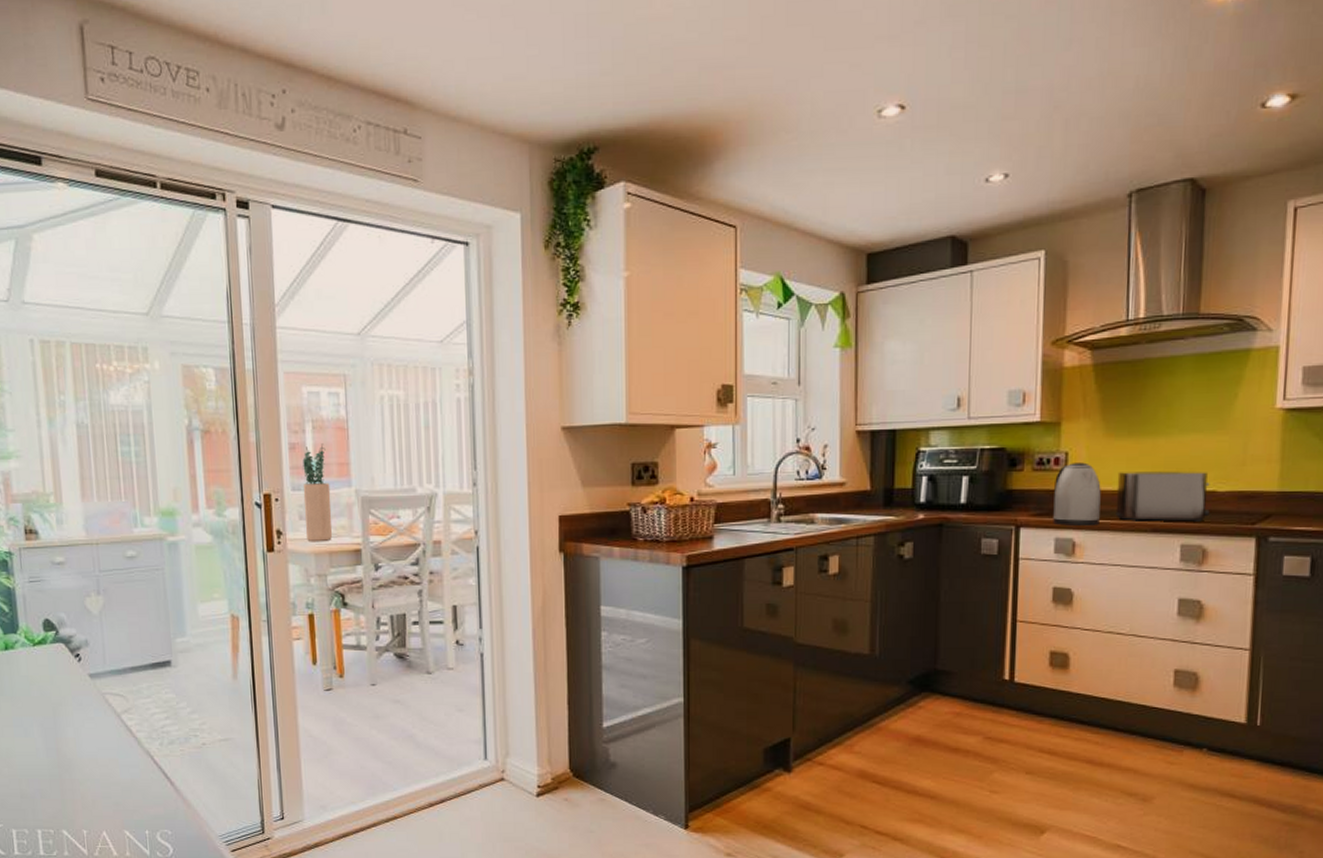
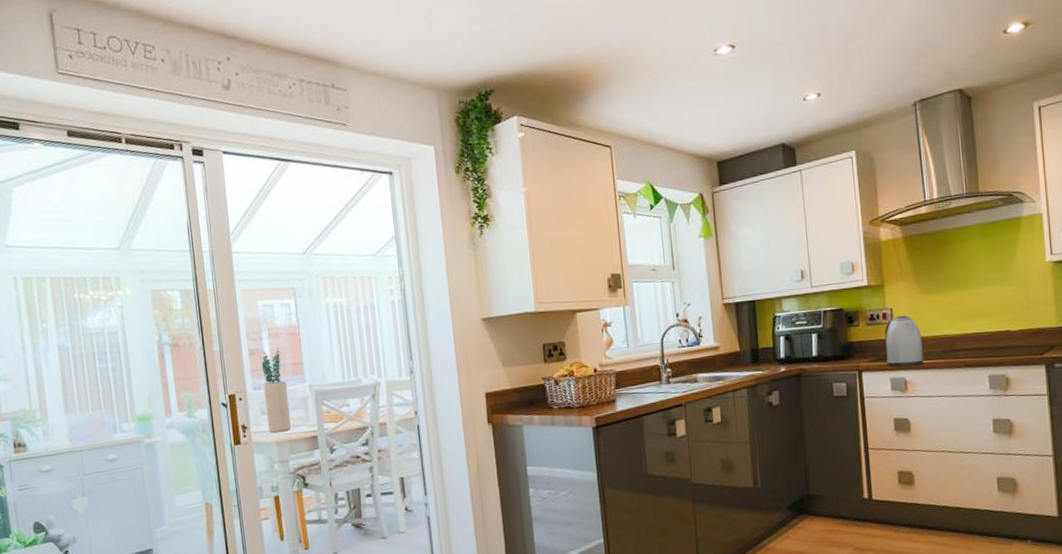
toaster: present [1115,471,1210,522] -> none [932,315,1007,360]

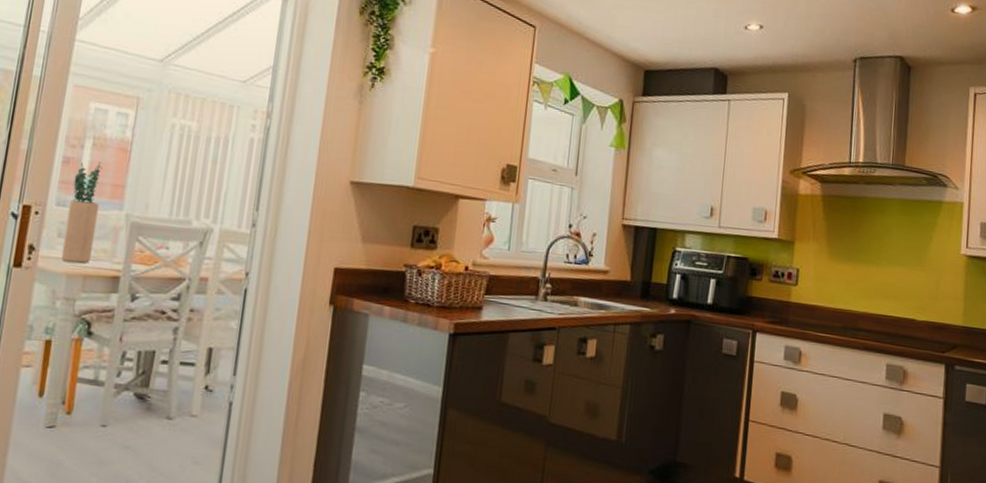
kettle: present [885,315,924,368] -> none [784,279,825,339]

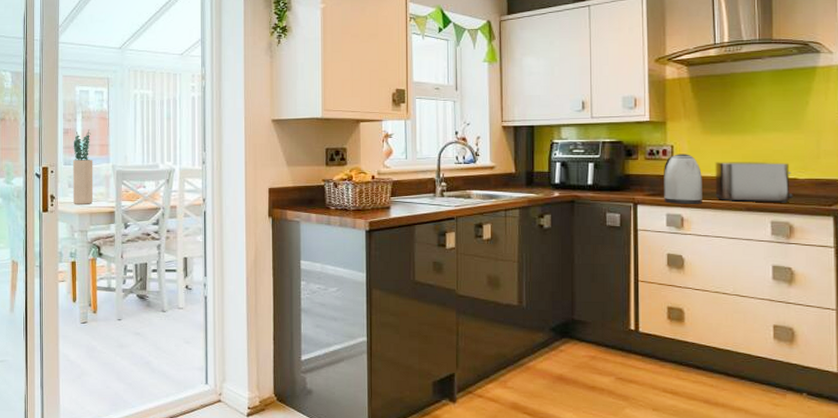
kettle: none [784,279,825,339] -> present [664,154,702,205]
toaster: none [835,292,910,345] -> present [715,162,793,203]

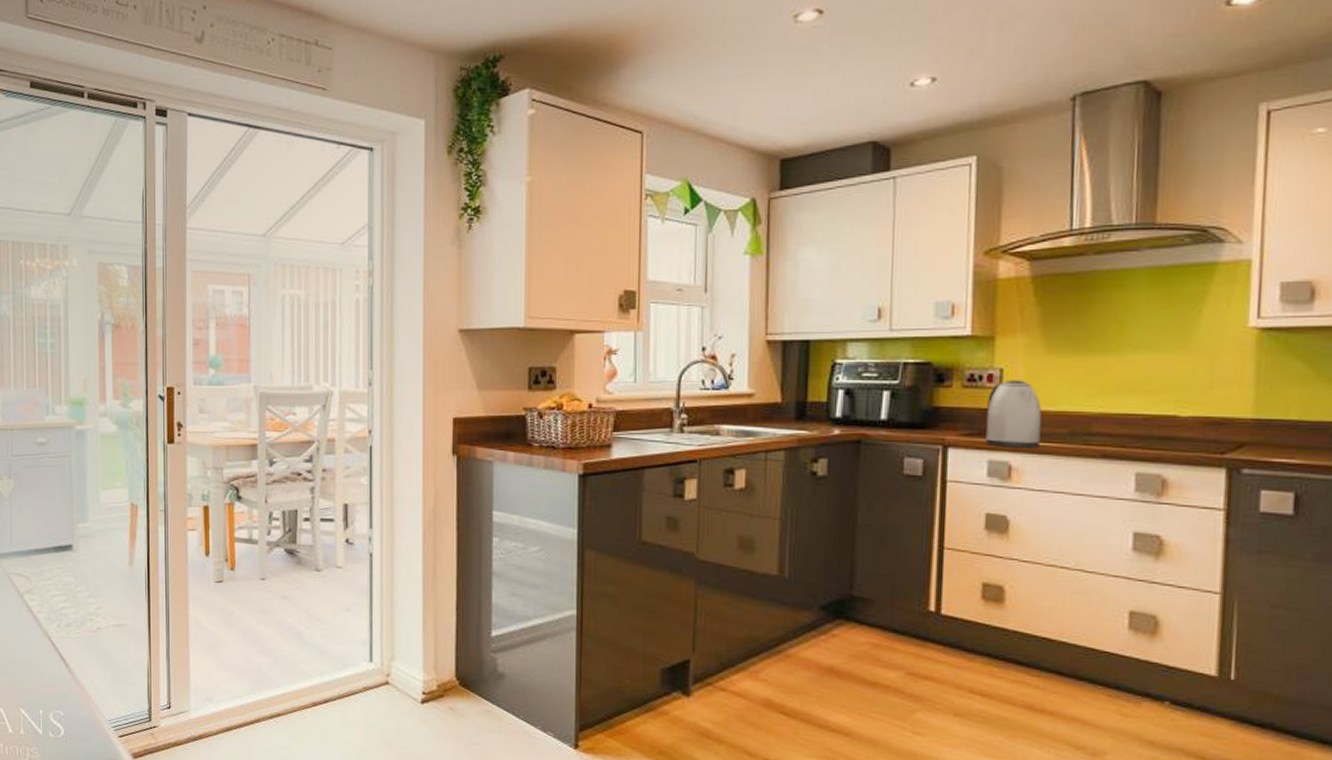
vase: present [72,129,94,204] -> none [204,340,231,435]
toaster: present [715,162,793,203] -> none [1058,392,1170,449]

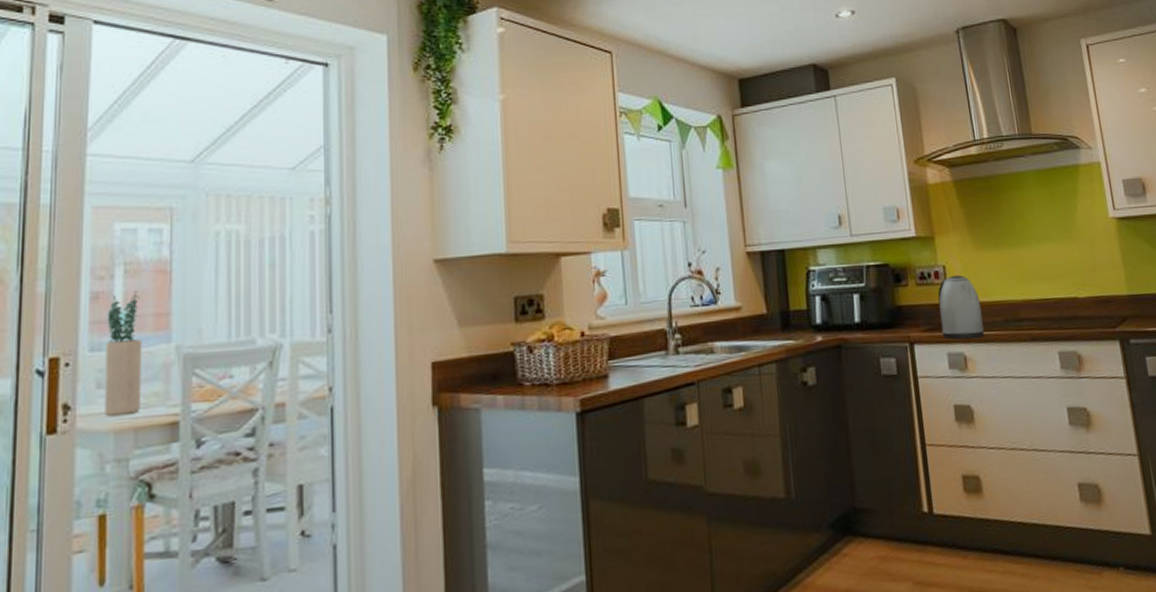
vase: none [204,340,231,435] -> present [103,290,143,416]

